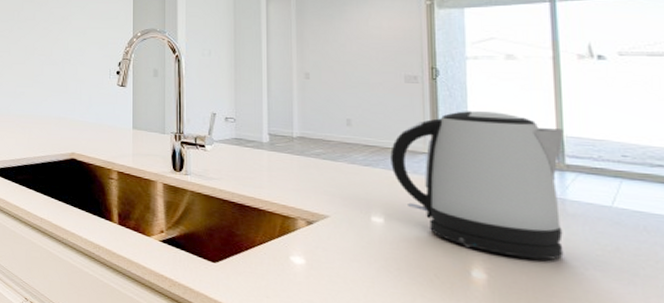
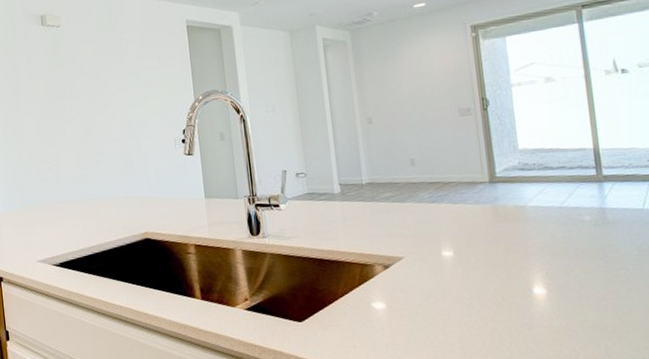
kettle: present [390,111,564,260] -> none [453,134,608,269]

